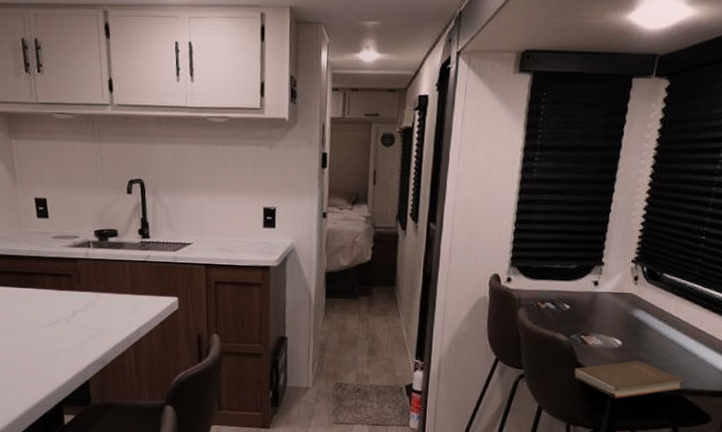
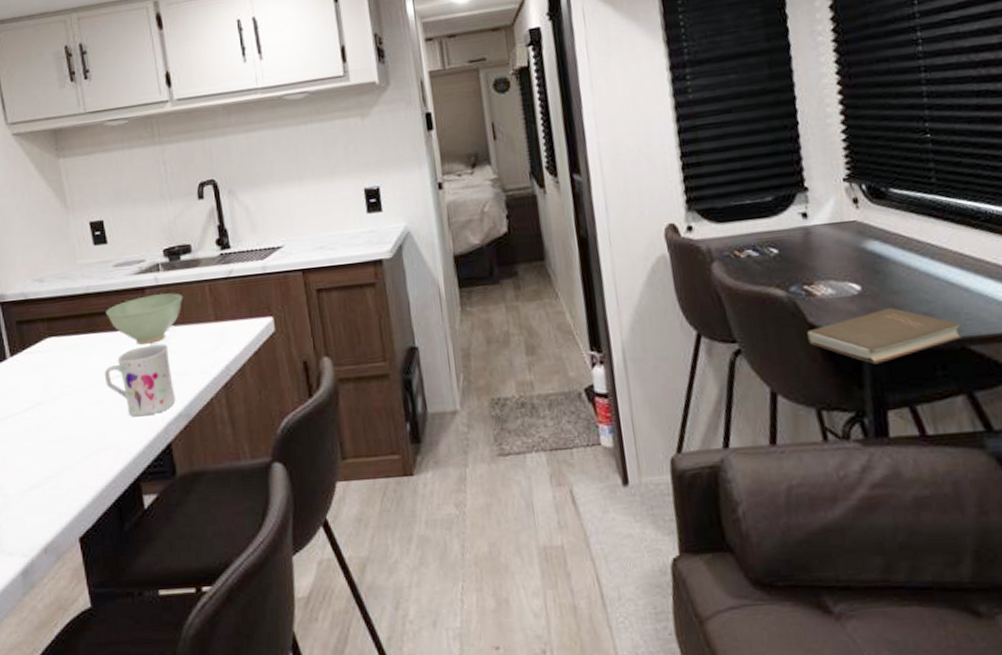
mug: none [39,304,95,358] -> present [104,343,176,417]
bowl: none [43,265,108,303] -> present [105,293,183,345]

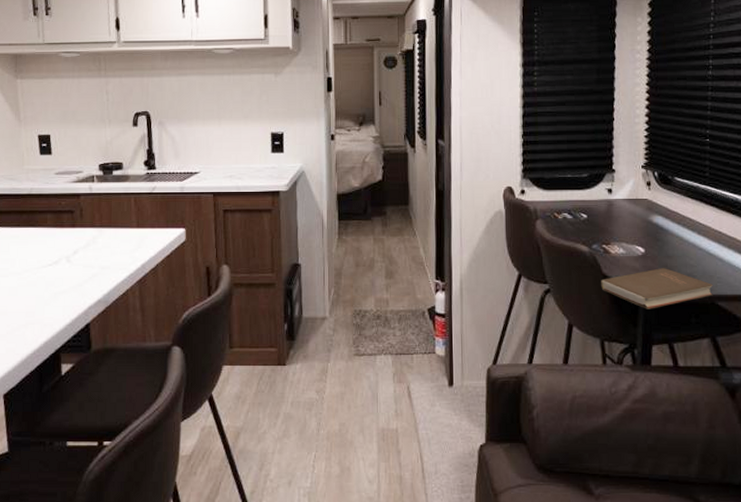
mug: present [104,343,176,417] -> none [38,242,97,300]
bowl: present [105,293,183,345] -> none [44,201,112,241]

